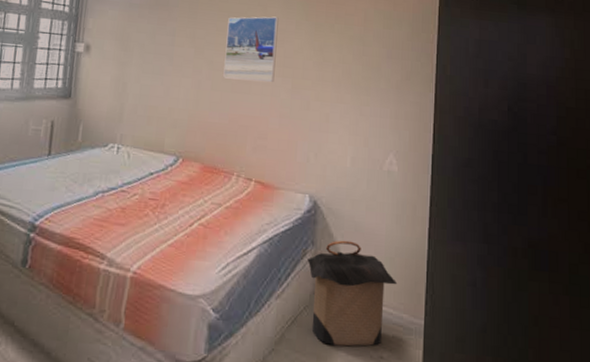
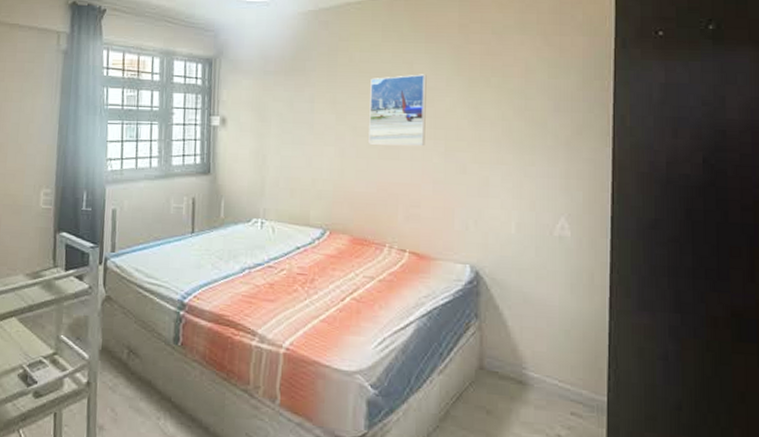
laundry hamper: present [307,240,398,347] -> none [471,312,575,424]

